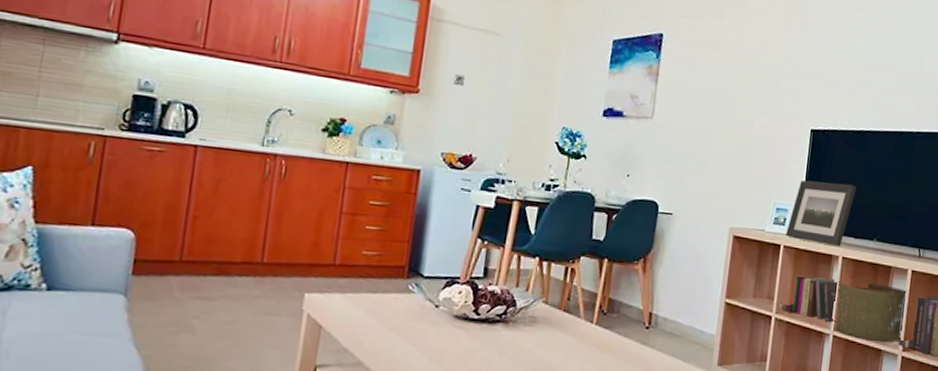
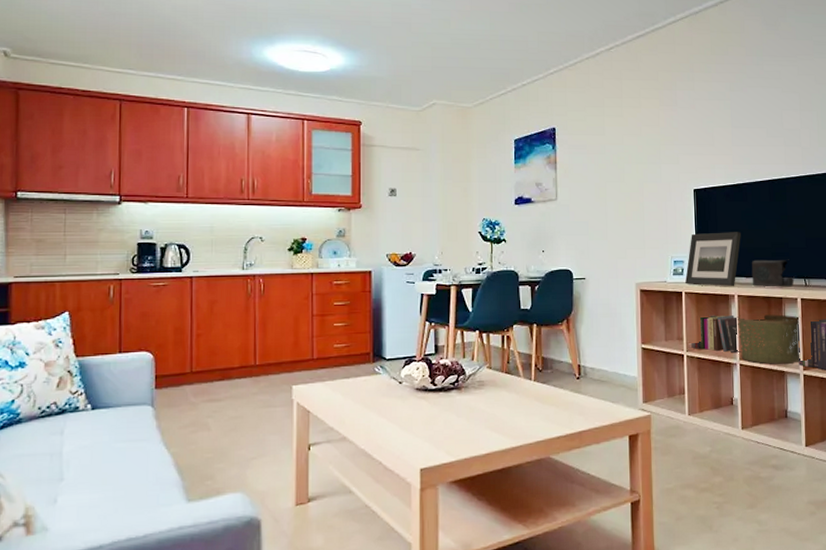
speaker: none [860,219,908,256] -> present [751,259,795,287]

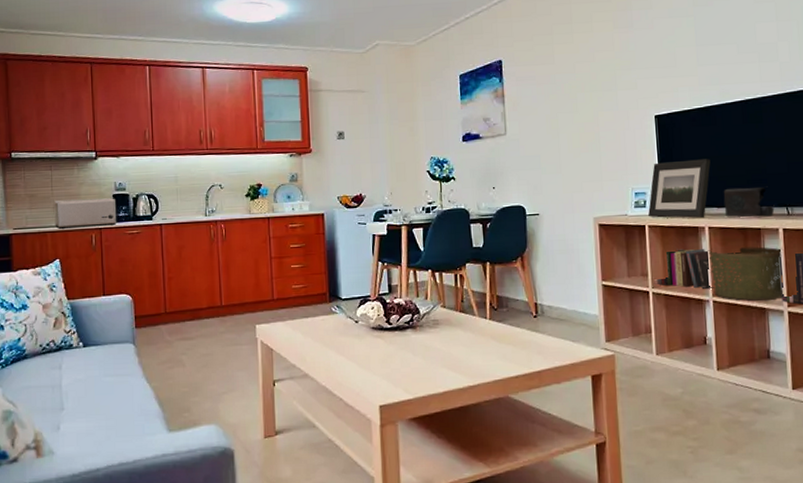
toaster: none [65,246,141,280] -> present [54,198,117,230]

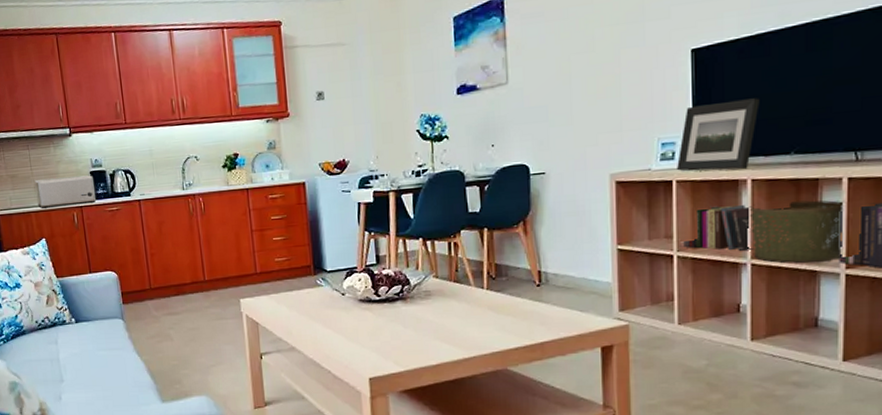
speaker: present [723,187,775,218] -> none [773,129,839,167]

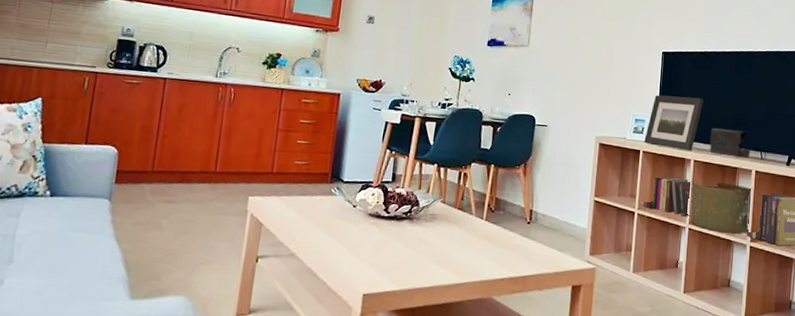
toaster: present [34,175,97,210] -> none [44,35,120,72]
speaker: none [773,129,839,167] -> present [709,127,751,158]

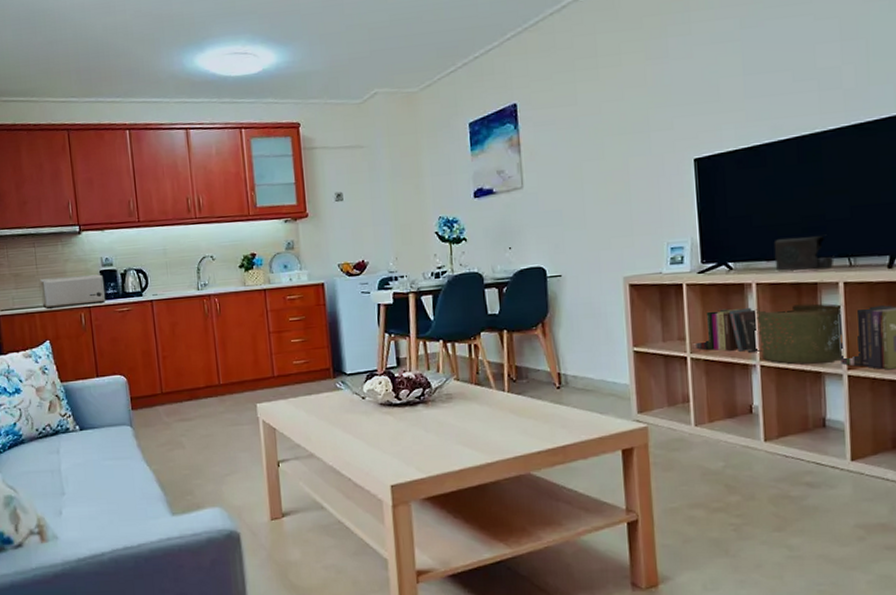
toaster: none [44,35,120,72] -> present [40,274,106,310]
picture frame: present [644,94,704,152] -> none [686,206,759,275]

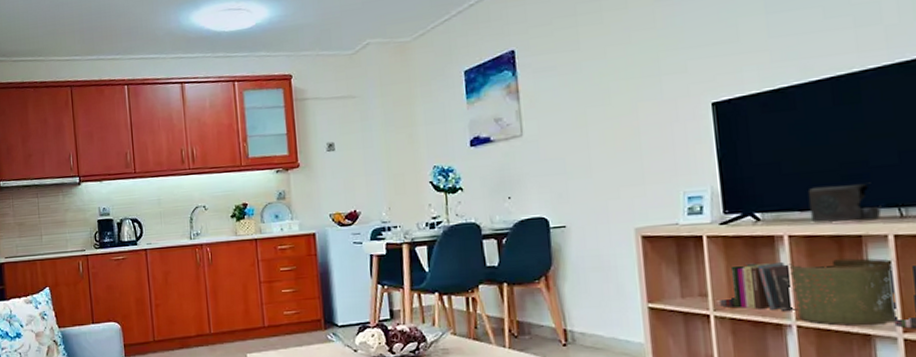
toaster: present [40,274,106,310] -> none [42,223,103,258]

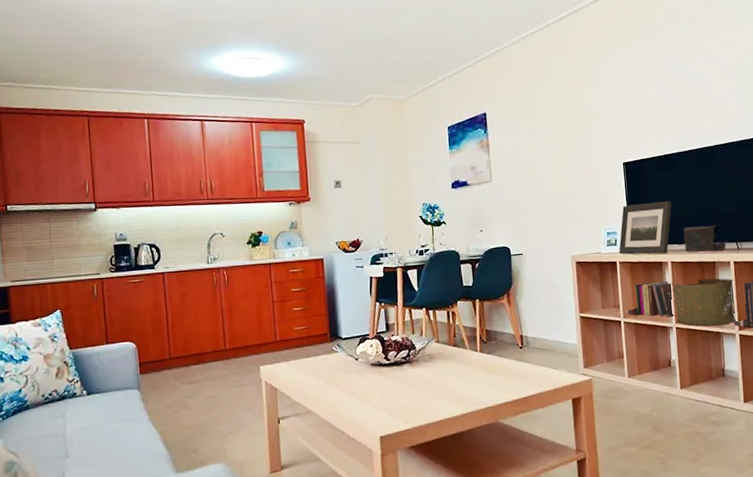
picture frame: none [706,152,790,227] -> present [619,201,672,255]

